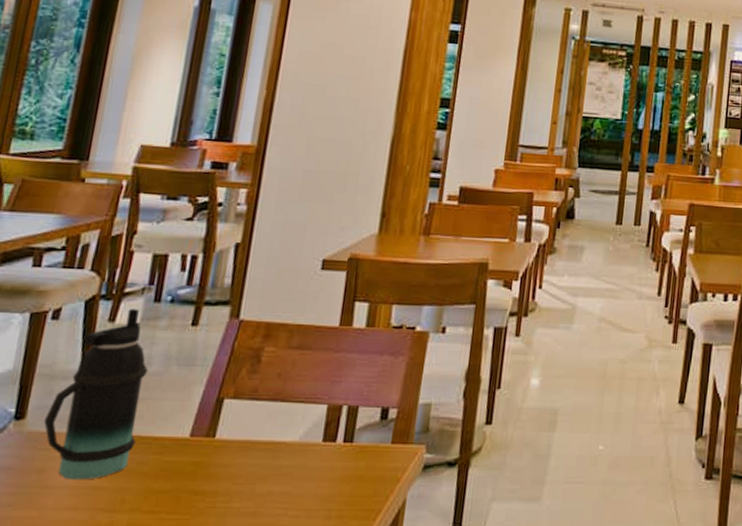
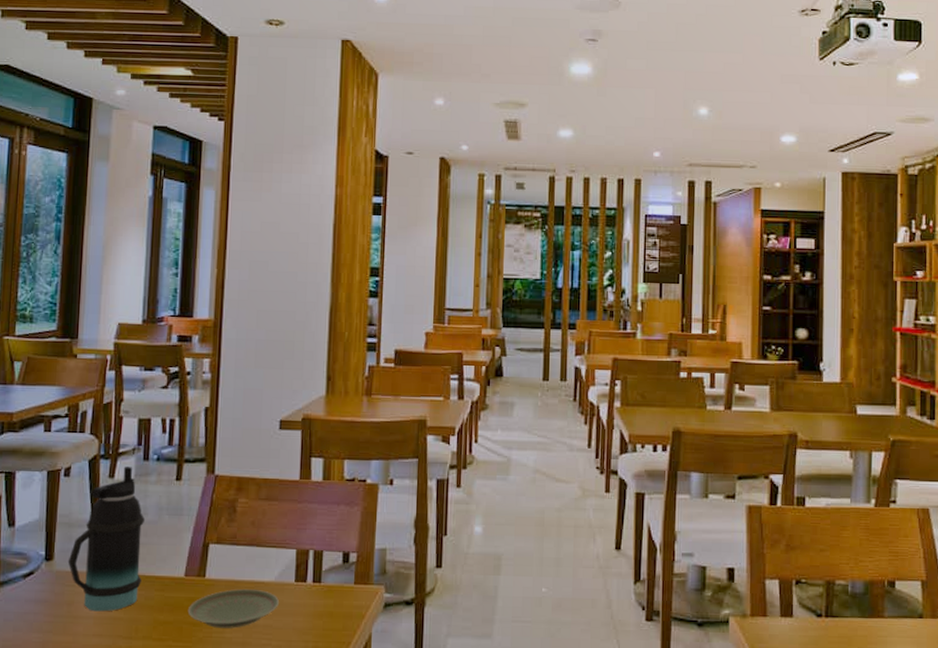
plate: none [188,451,302,497] -> present [187,589,280,628]

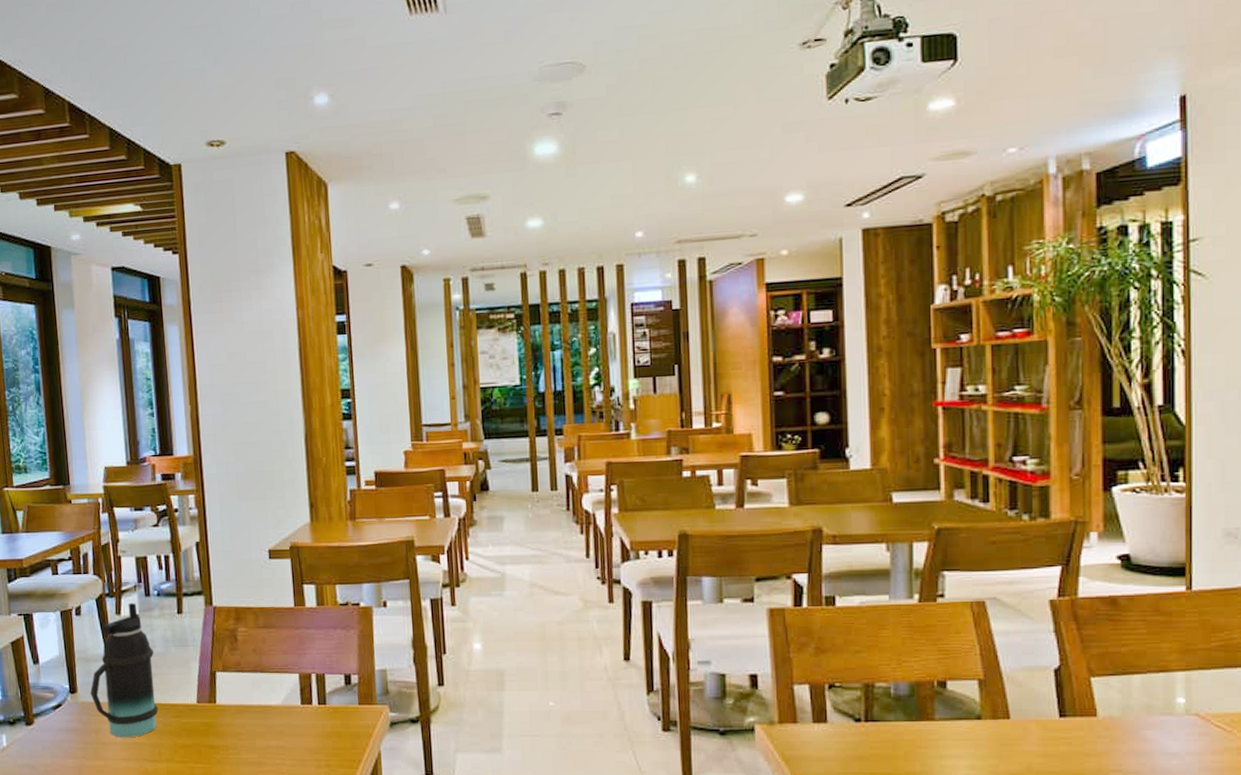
plate: present [187,589,280,628] -> none [203,713,289,750]

